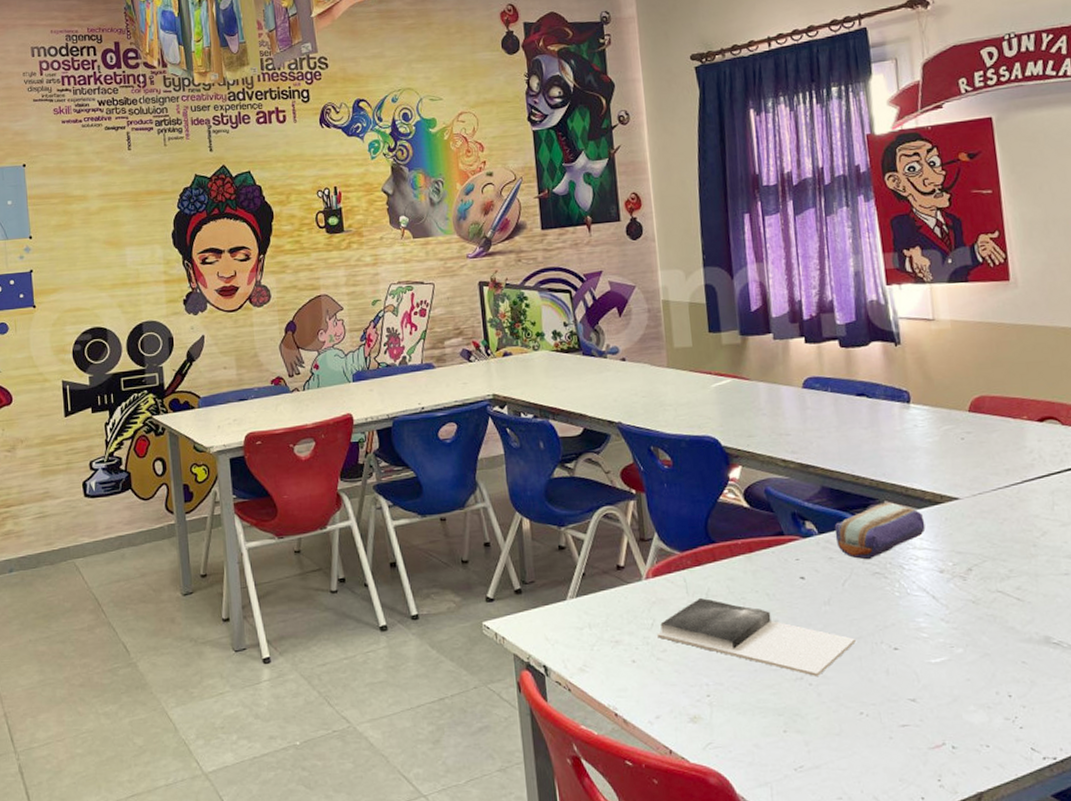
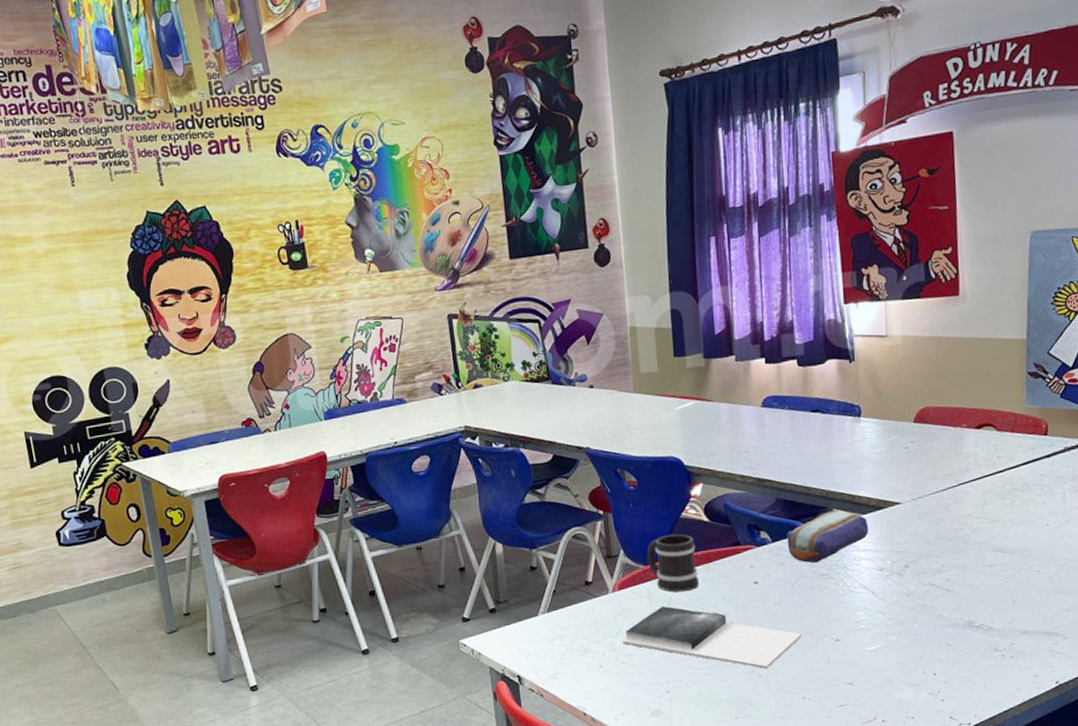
mug: none [682,519,740,584] -> present [646,534,699,592]

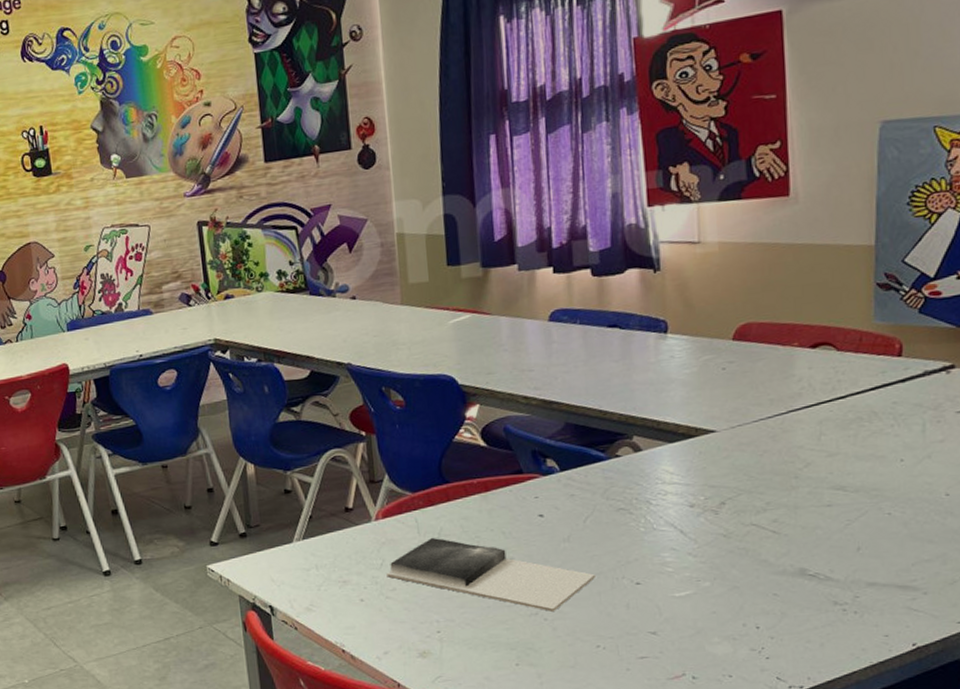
mug: present [646,534,699,592] -> none [414,459,475,523]
pencil case: present [786,510,869,563] -> none [577,437,677,496]

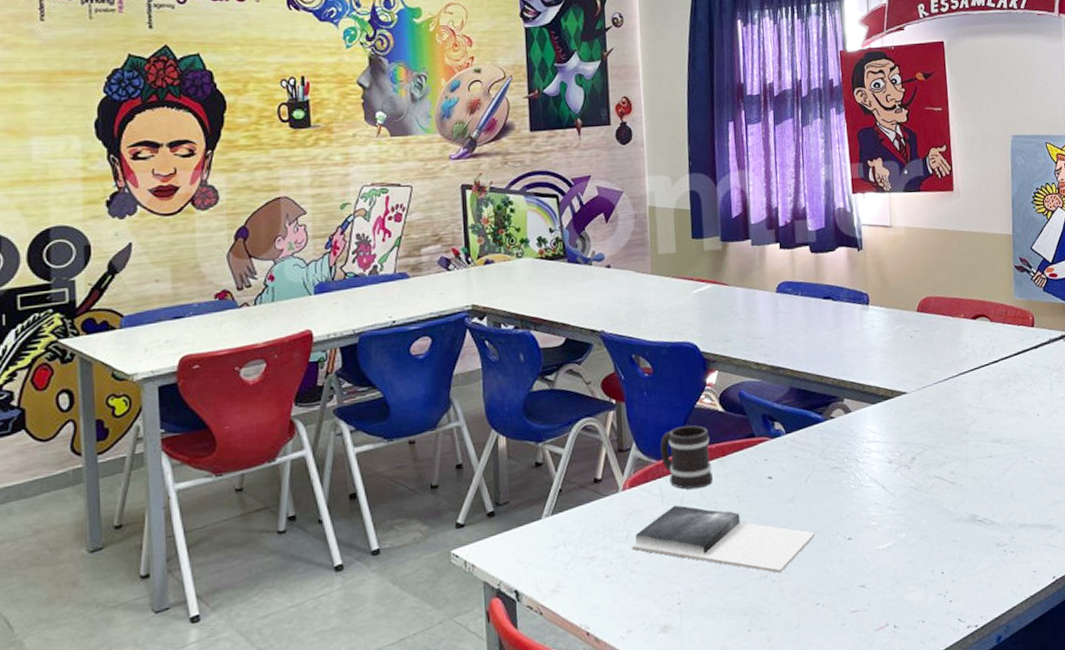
mug: none [414,459,475,523] -> present [660,425,713,490]

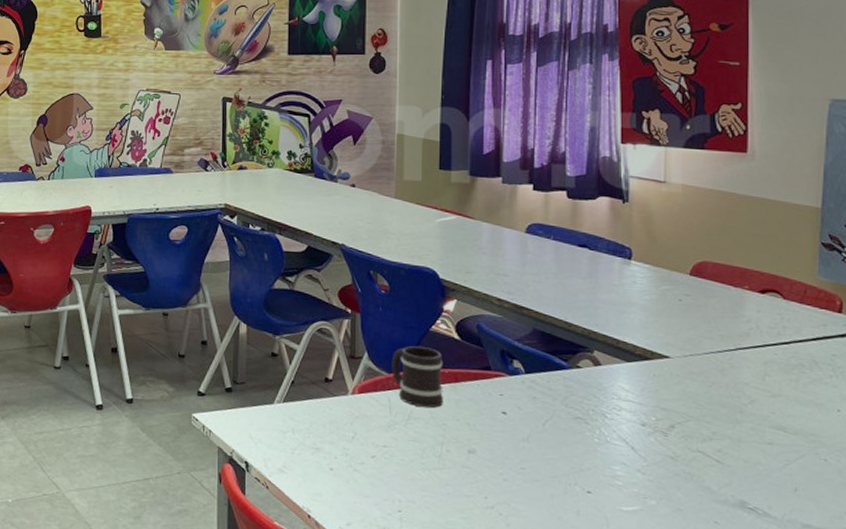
book: present [632,505,815,574] -> none [357,418,550,509]

